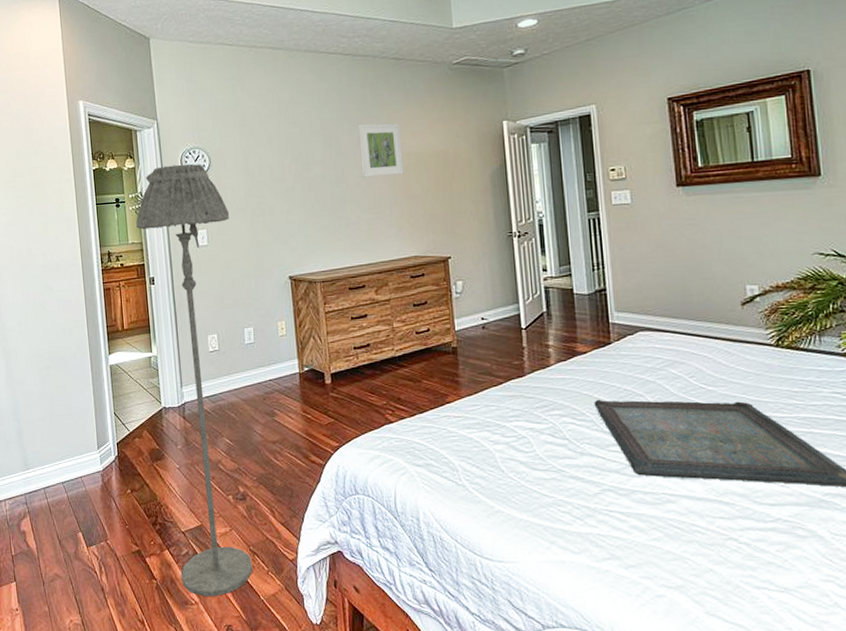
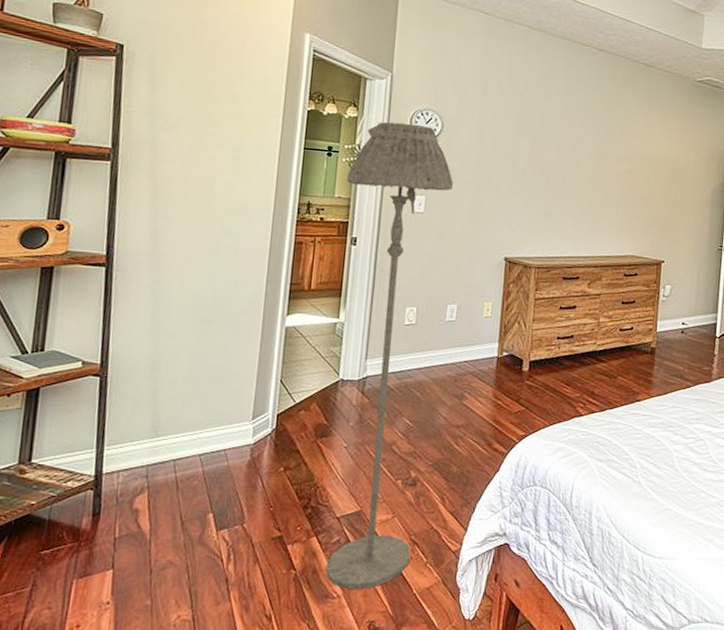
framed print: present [358,123,404,178] -> none [595,120,638,175]

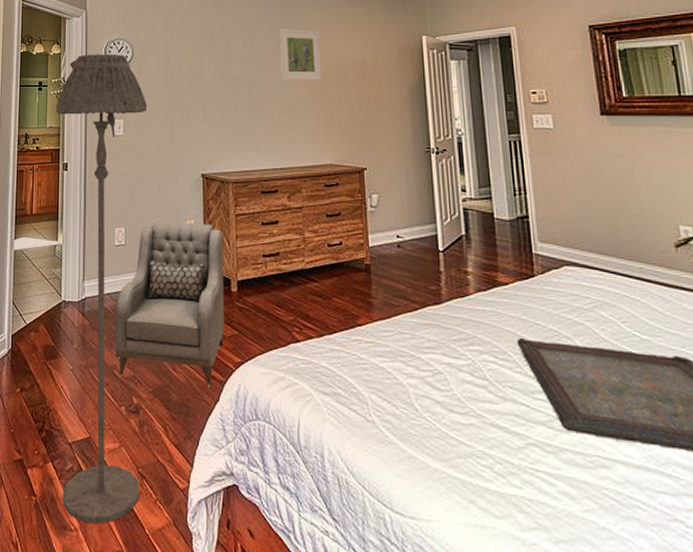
armchair: none [395,302,521,461] -> present [114,222,225,389]
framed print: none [595,120,638,175] -> present [279,28,322,81]

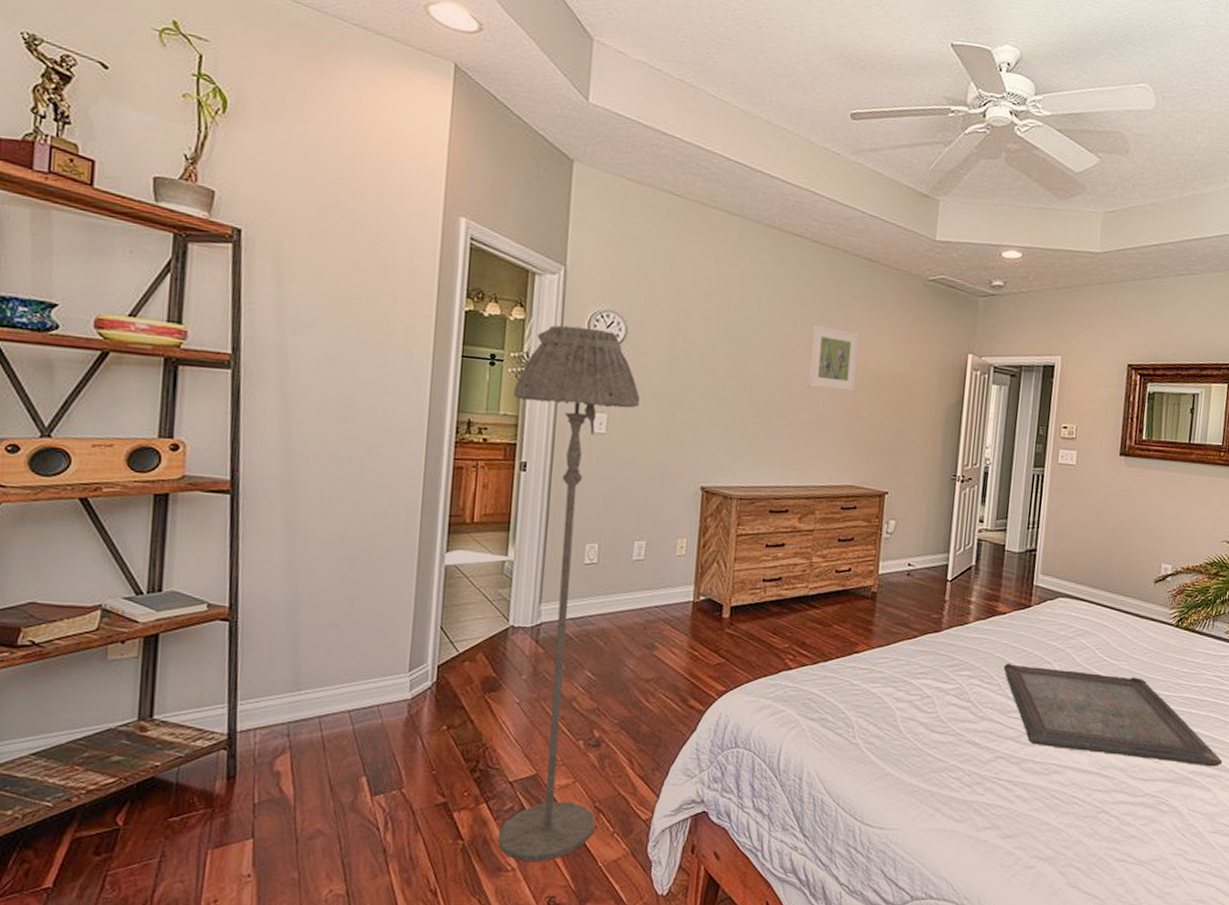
armchair: present [114,222,225,389] -> none [575,538,720,719]

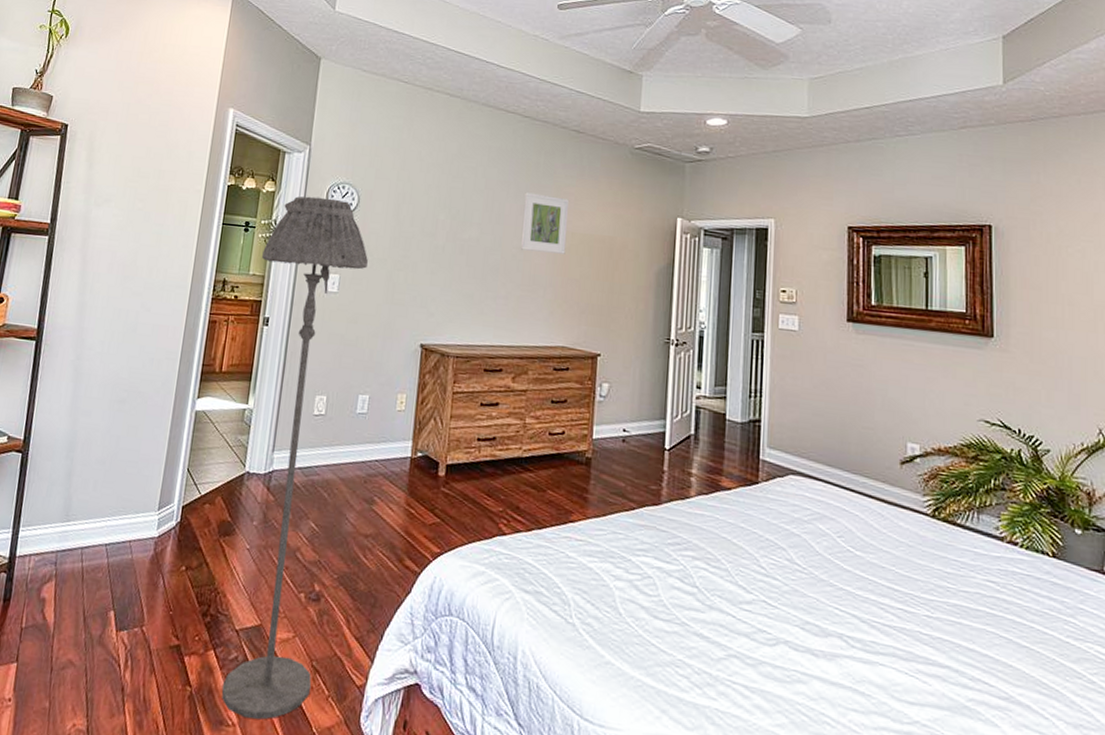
serving tray: present [1003,662,1223,767] -> none [731,545,1010,697]

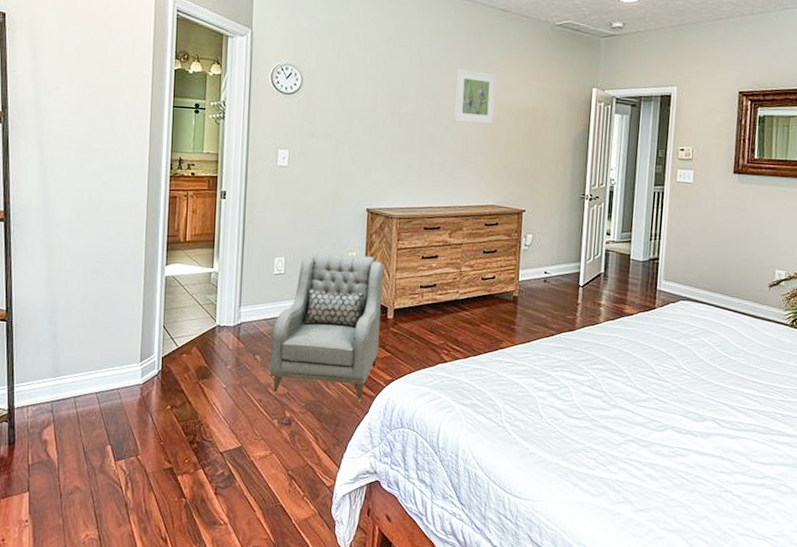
floor lamp: present [221,196,368,720] -> none [212,78,314,519]
armchair: none [300,392,437,580] -> present [269,253,384,403]

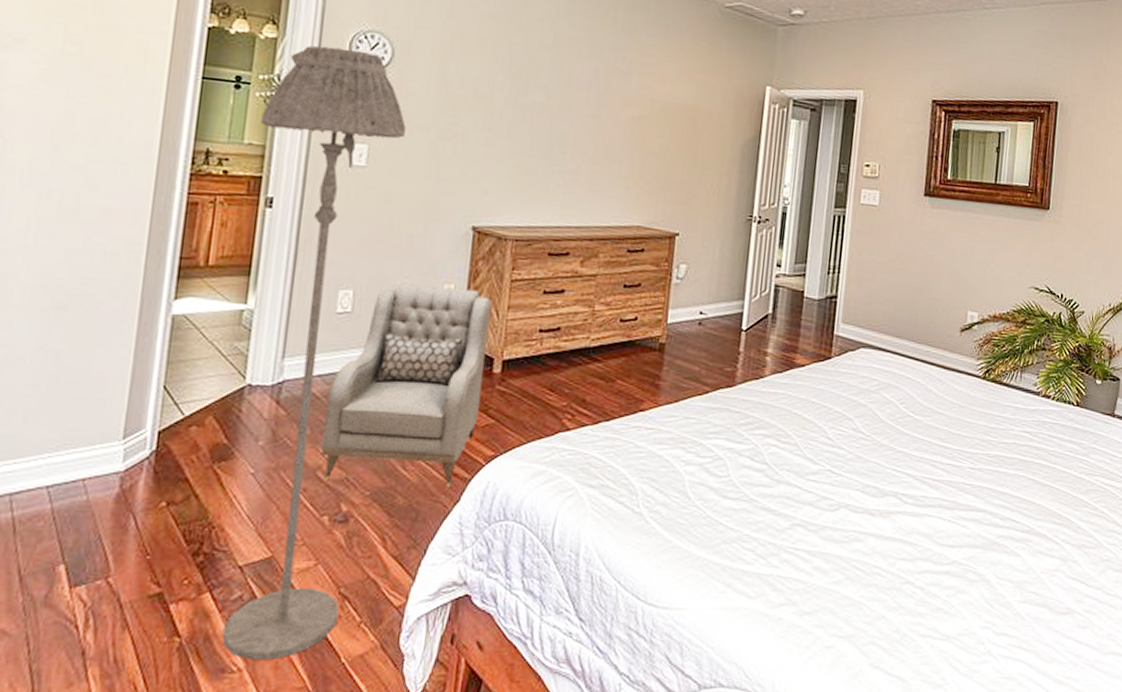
floor lamp: none [212,78,314,519] -> present [222,45,406,661]
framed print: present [453,69,496,124] -> none [594,51,650,124]

